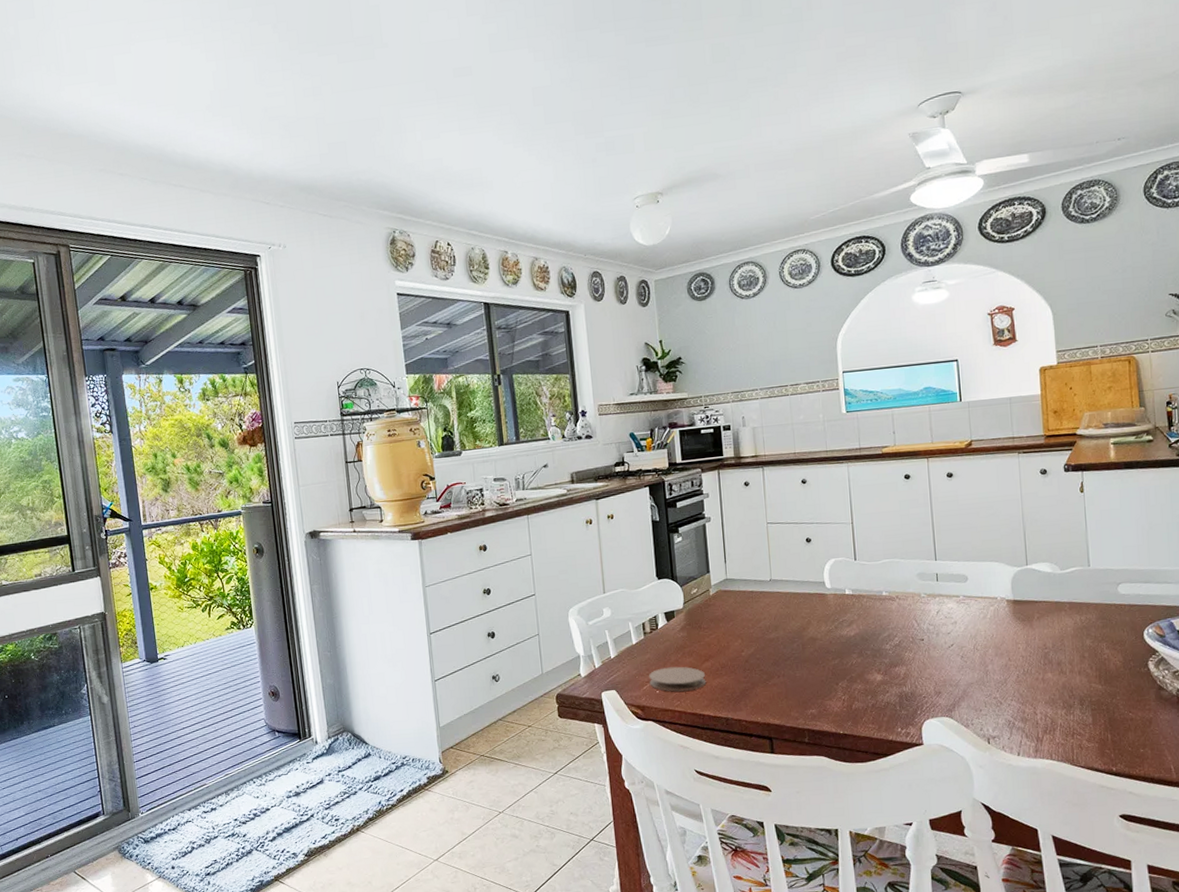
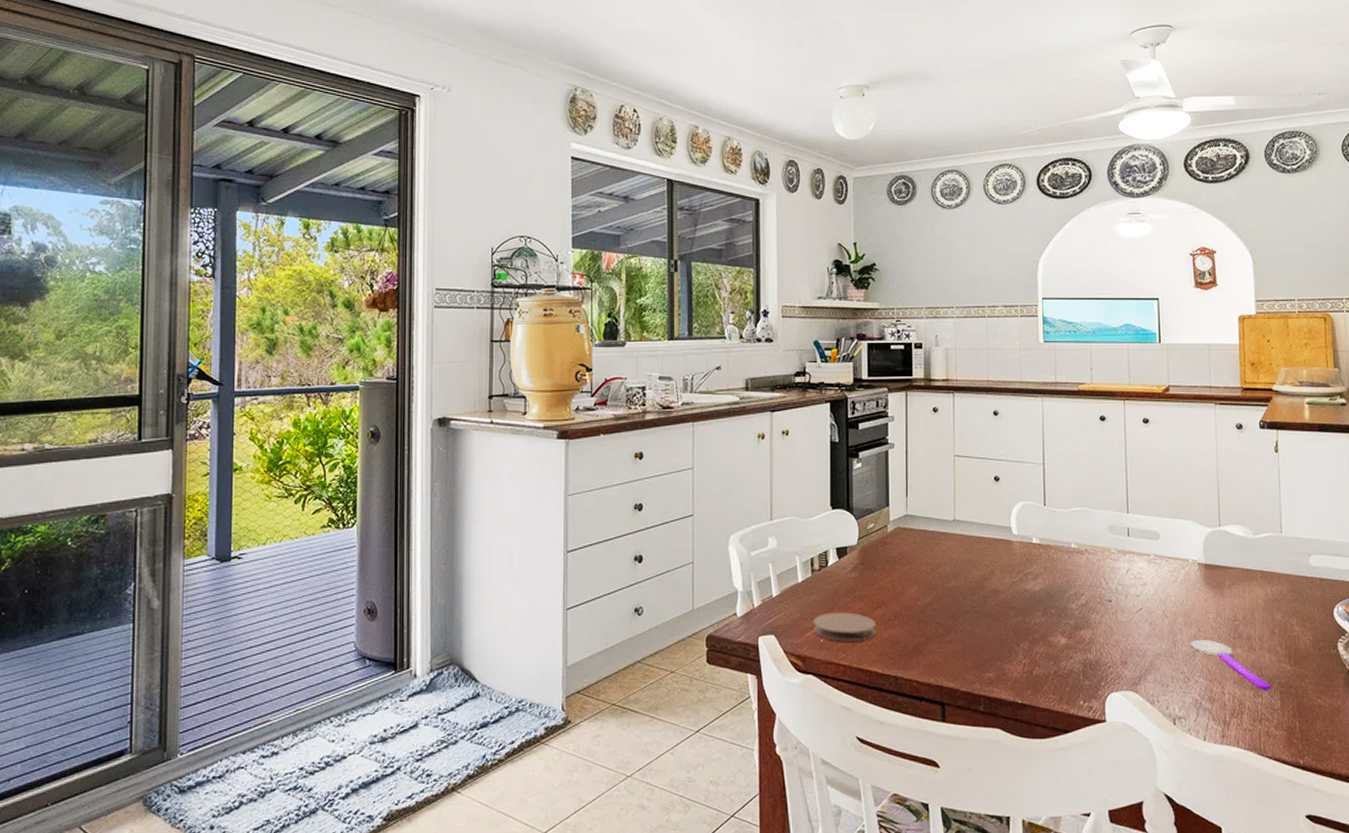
spoon: none [1002,667,1083,709] -> present [1191,640,1271,690]

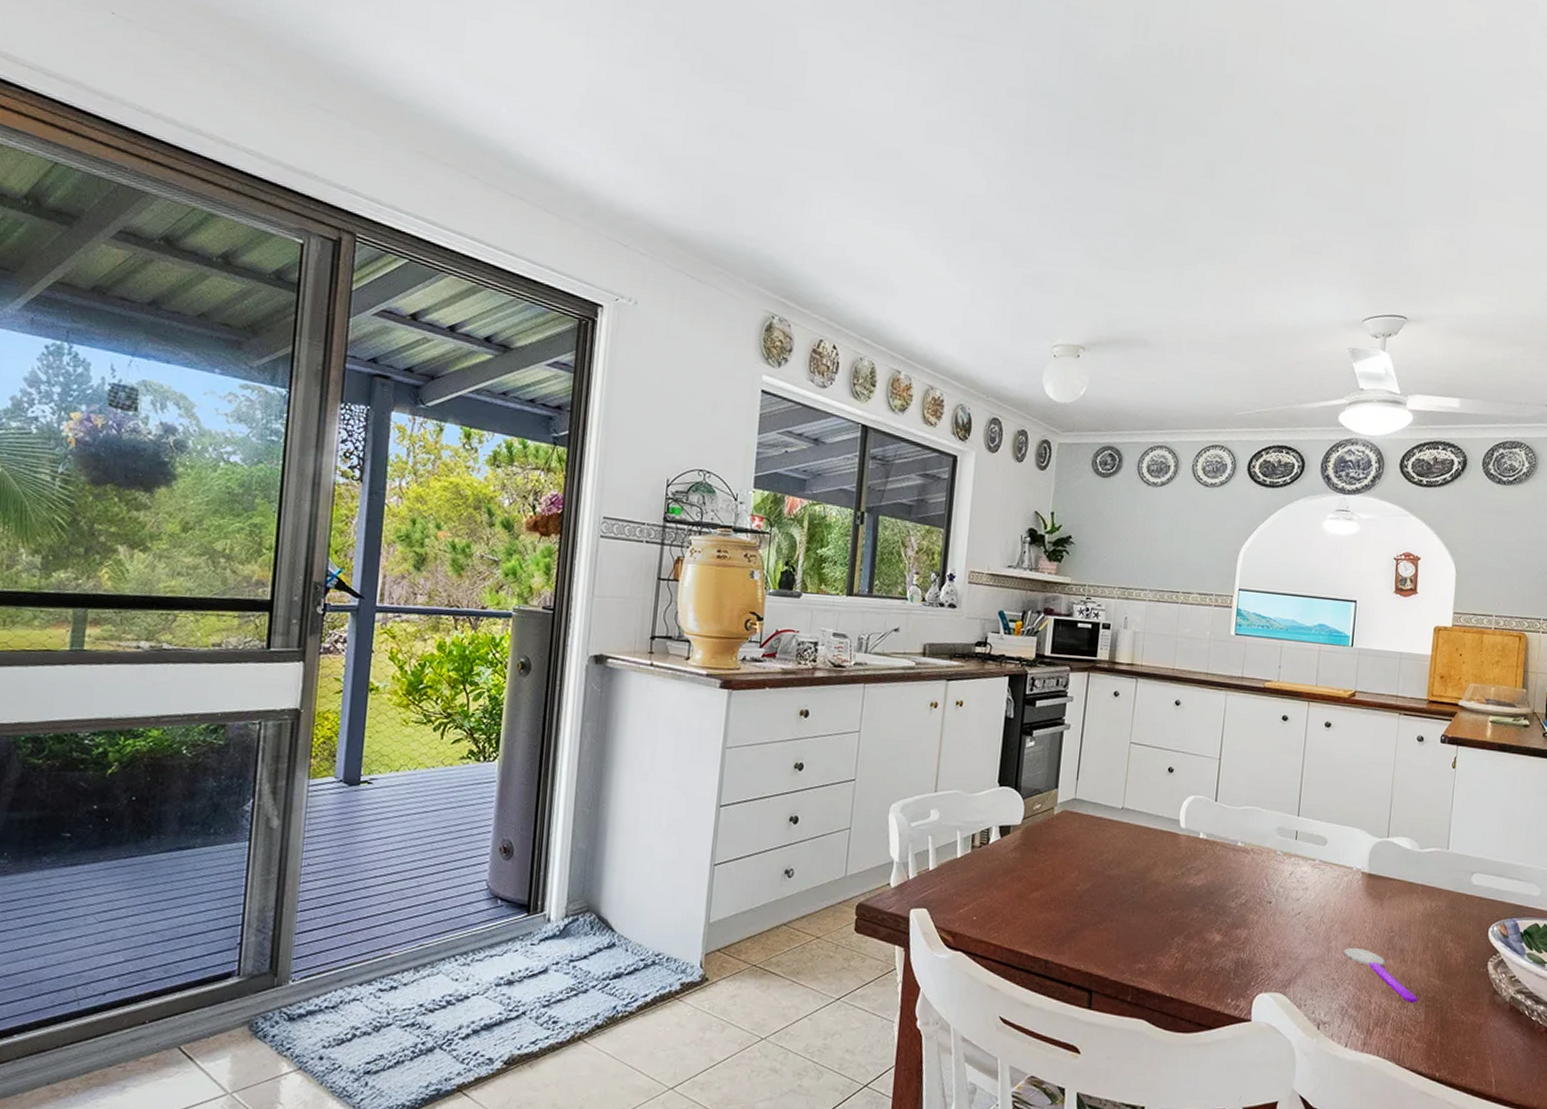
coaster: present [812,612,877,642] -> none [967,890,1032,922]

